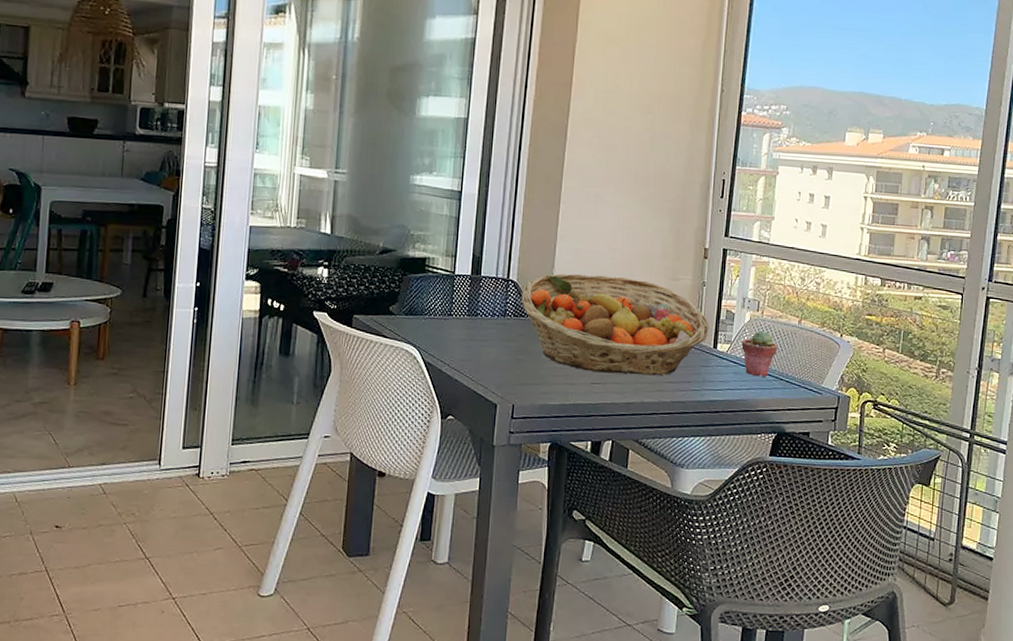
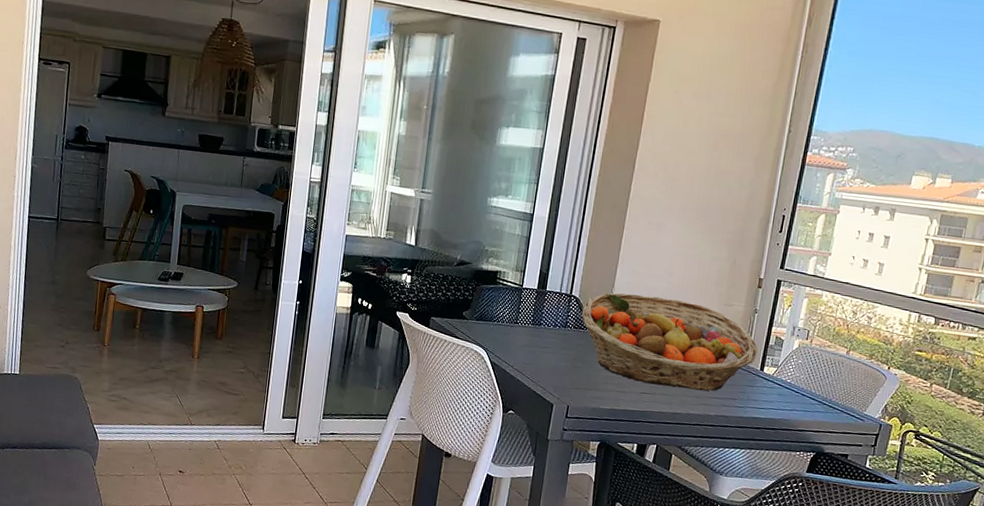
potted succulent: present [741,330,778,377] -> none [787,357,824,400]

